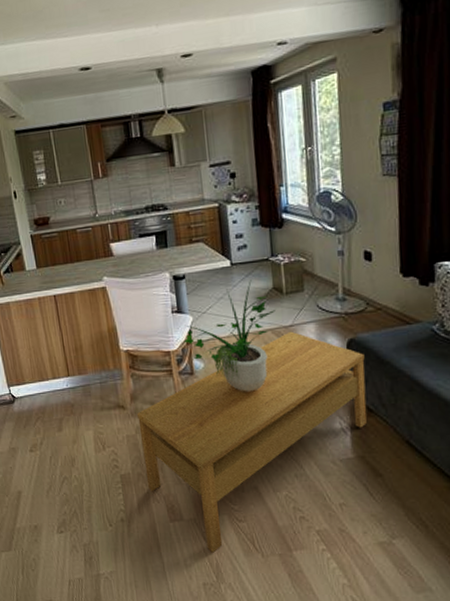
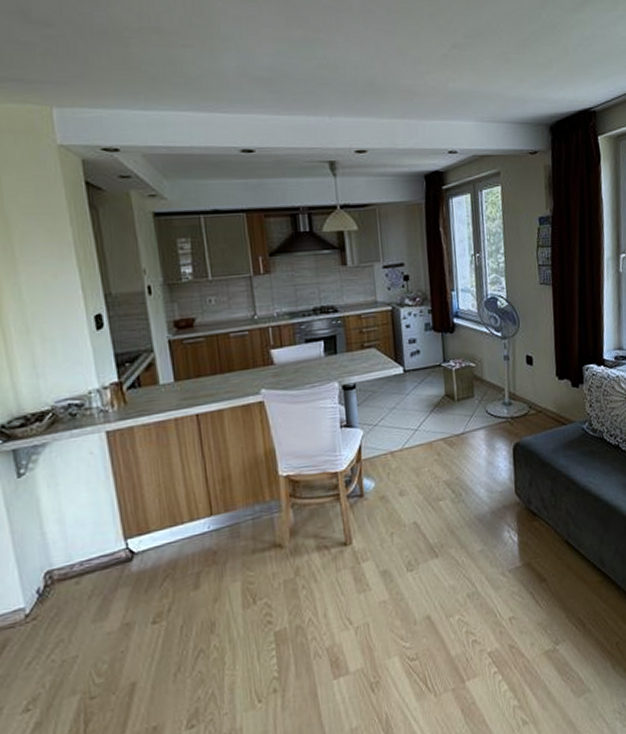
coffee table: present [137,331,367,553] -> none [298,439,532,706]
potted plant: present [183,280,275,392] -> none [353,387,447,511]

